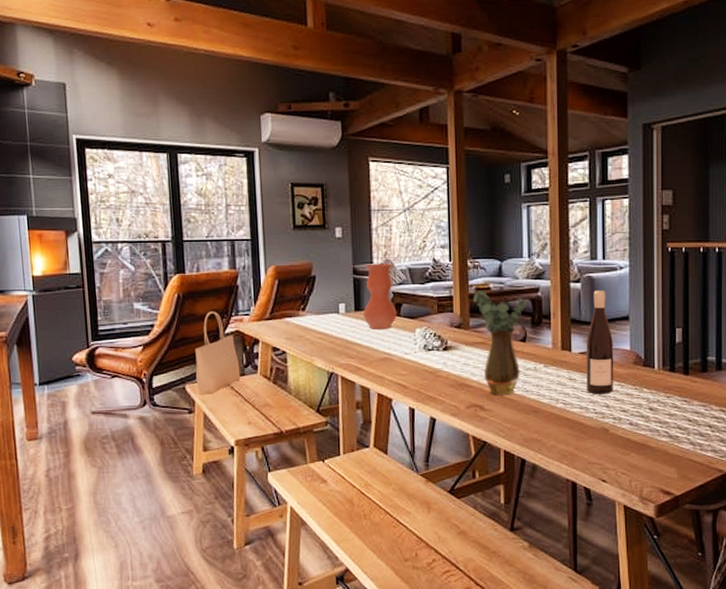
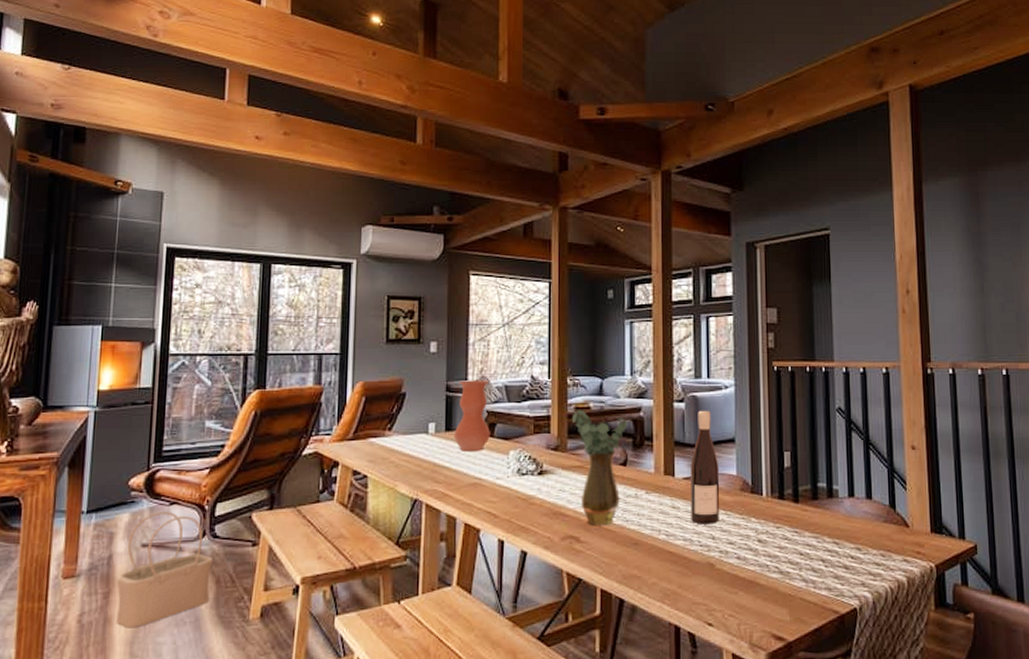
basket: none [74,383,156,482] -> present [115,511,214,628]
tote bag: present [195,311,241,395] -> none [264,430,315,524]

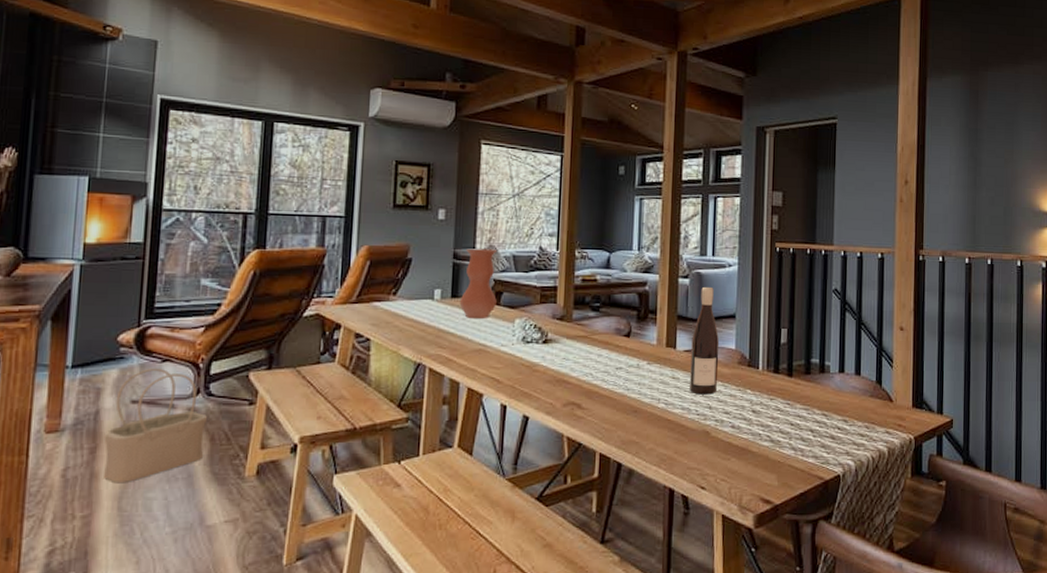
vase: present [571,406,627,525] -> none [578,278,633,393]

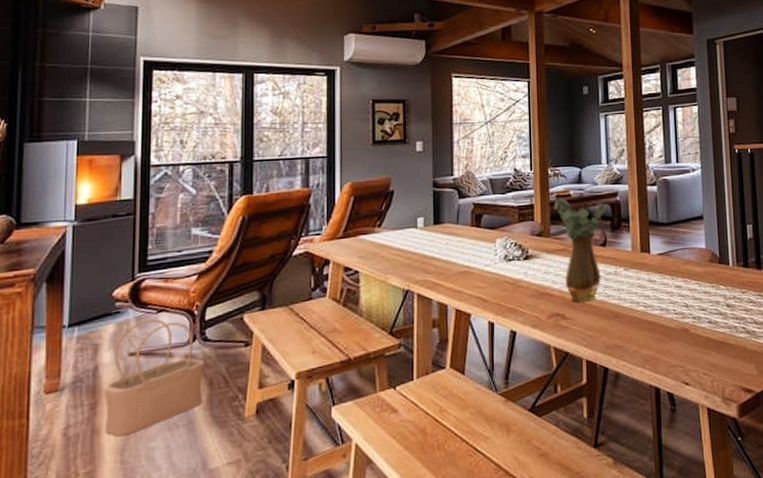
vase: present [459,248,498,320] -> none [442,175,477,243]
vase: none [578,278,633,393] -> present [553,194,606,302]
bottle: present [690,286,720,395] -> none [664,191,692,295]

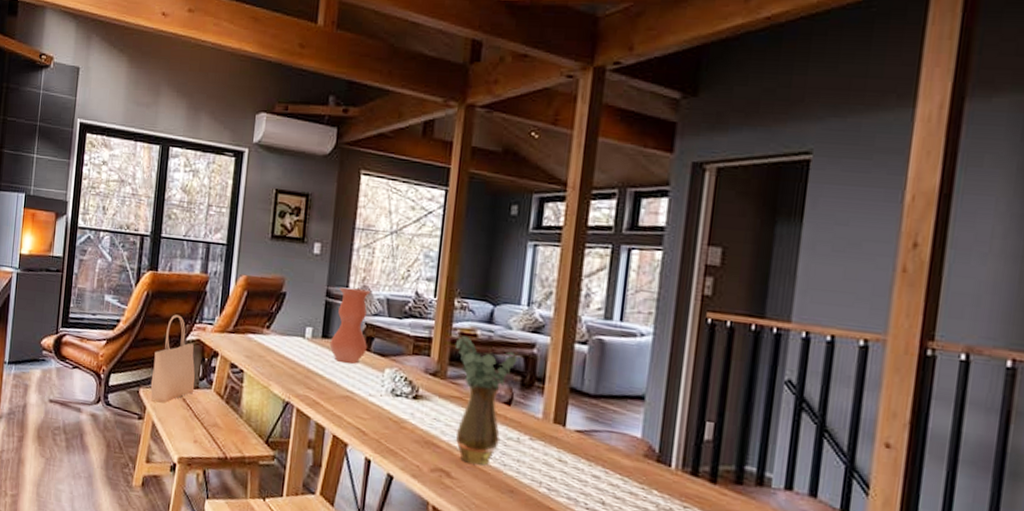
basket: present [103,318,206,437] -> none [27,372,106,472]
tote bag: none [256,232,307,325] -> present [150,314,195,403]
vase: none [442,175,477,243] -> present [329,287,371,364]

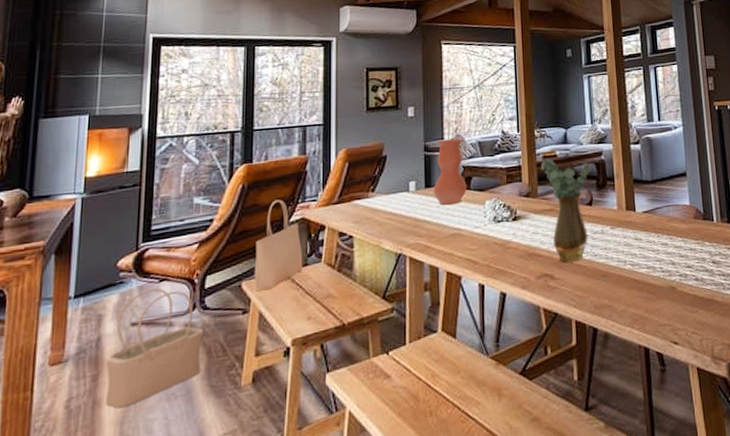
basket: none [27,372,106,472] -> present [105,288,204,408]

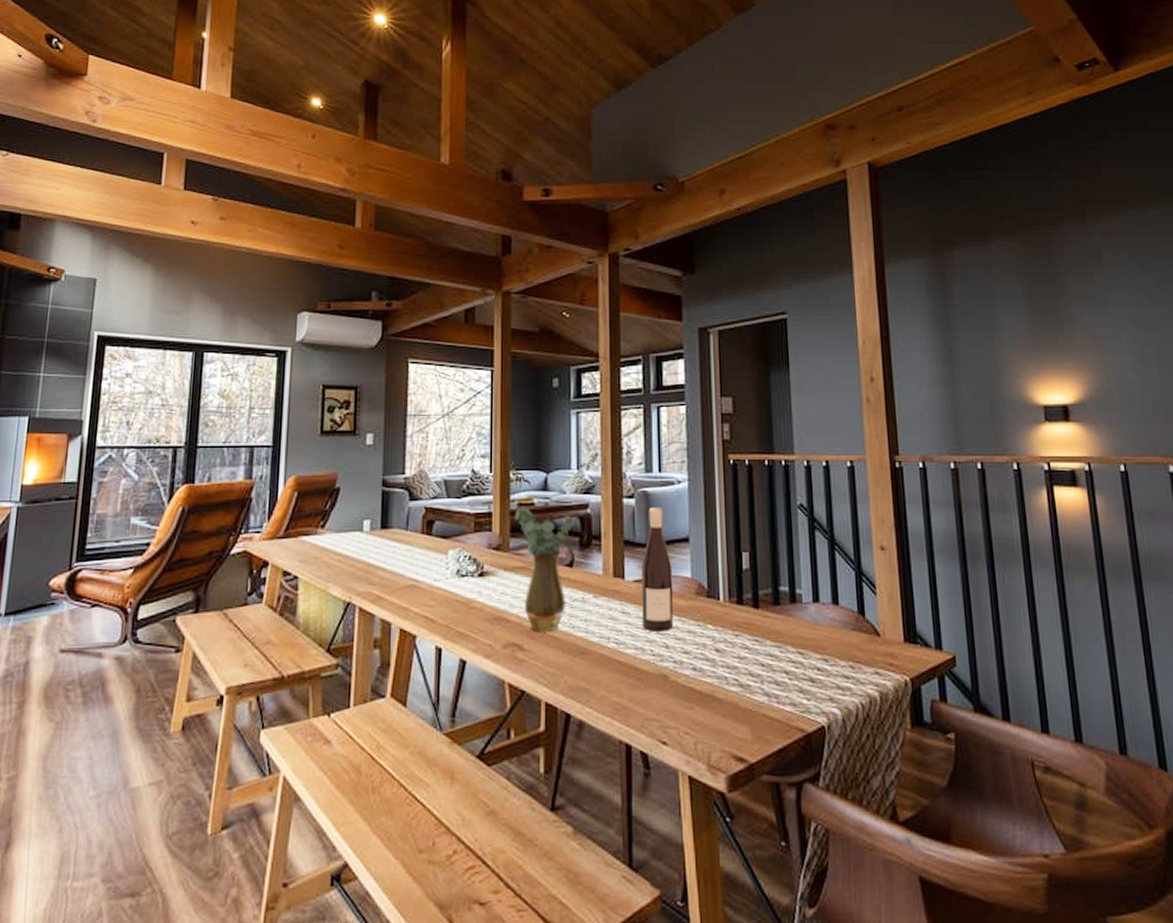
basket: present [105,288,204,408] -> none [29,613,135,741]
tote bag: present [254,199,303,292] -> none [189,527,243,629]
vase: present [433,138,467,206] -> none [389,474,428,552]
bottle: none [649,149,677,252] -> present [641,506,674,632]

